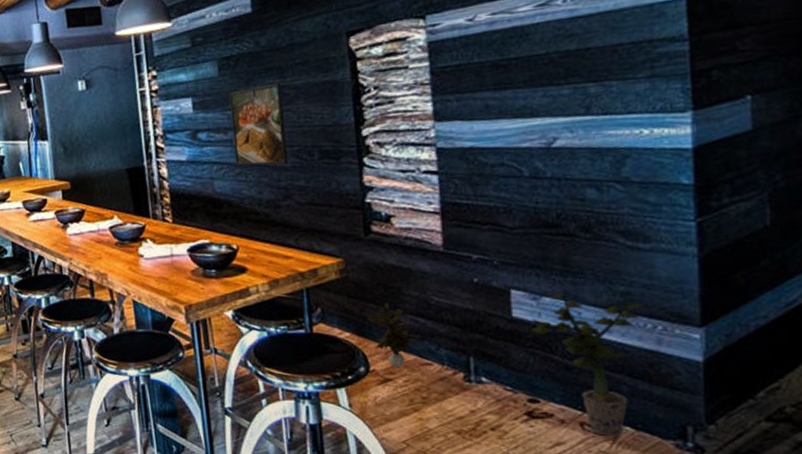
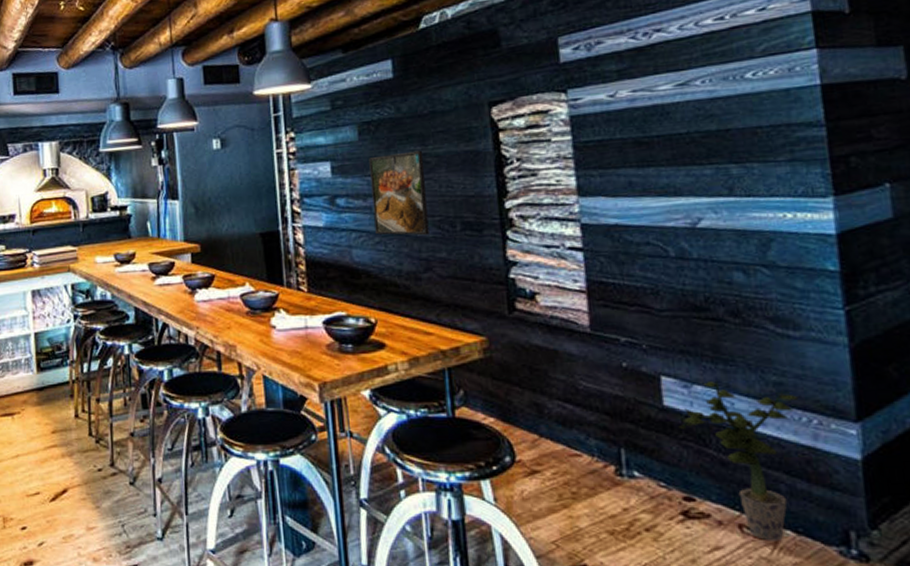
potted plant: present [369,302,420,367] -> none [514,385,568,458]

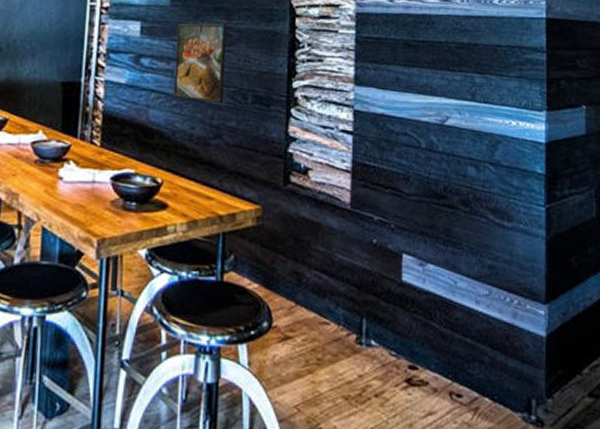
potted plant: present [678,380,801,542] -> none [412,260,507,408]

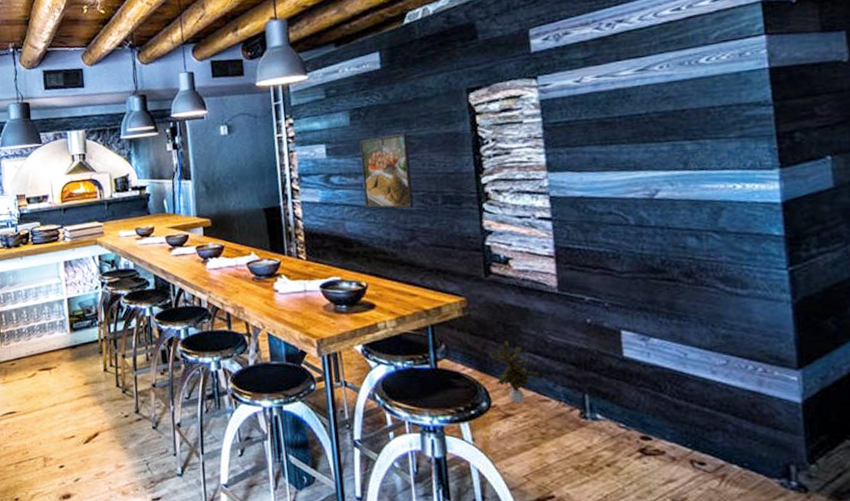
potted plant: none [278,255,321,324] -> present [490,340,538,403]

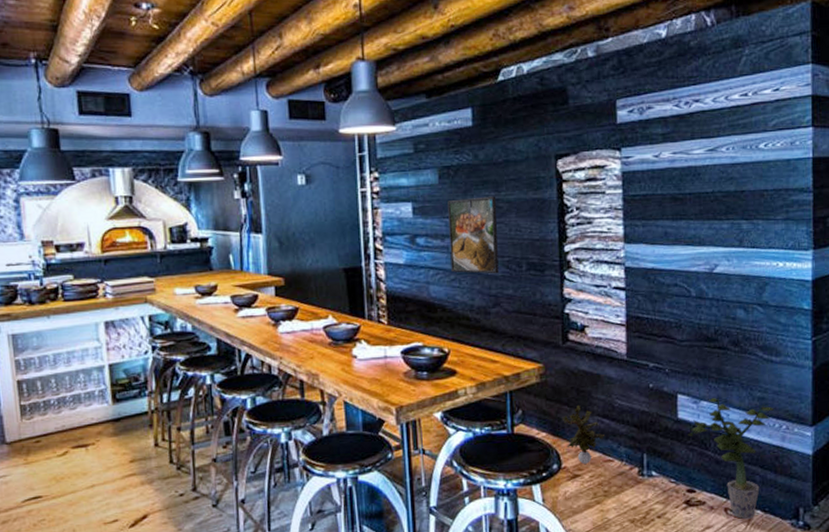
potted plant: none [637,333,748,475] -> present [688,396,776,520]

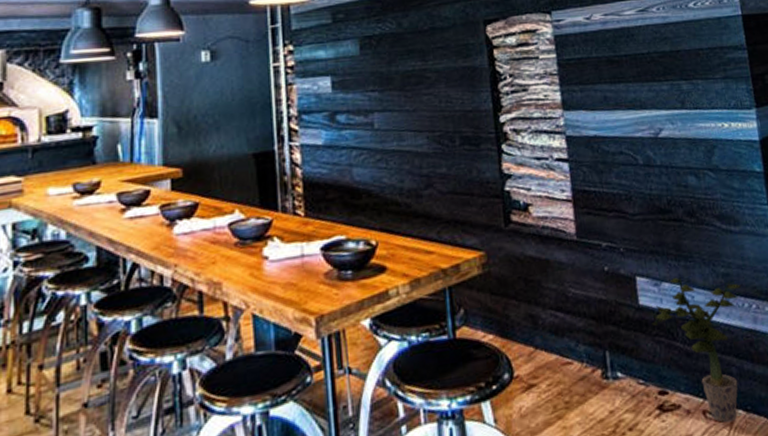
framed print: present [448,196,499,274] -> none [370,65,430,152]
potted plant: present [563,404,604,464] -> none [511,297,560,370]

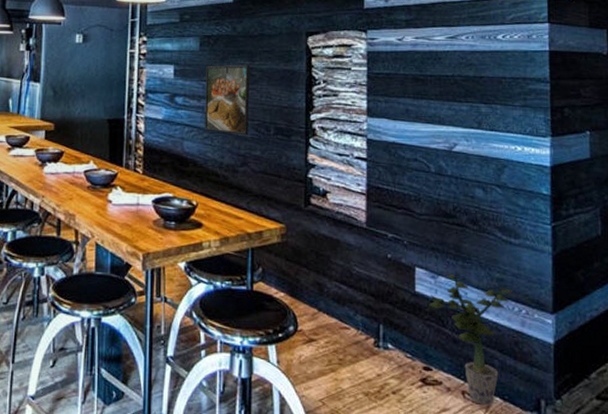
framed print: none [370,65,430,152] -> present [205,64,250,136]

